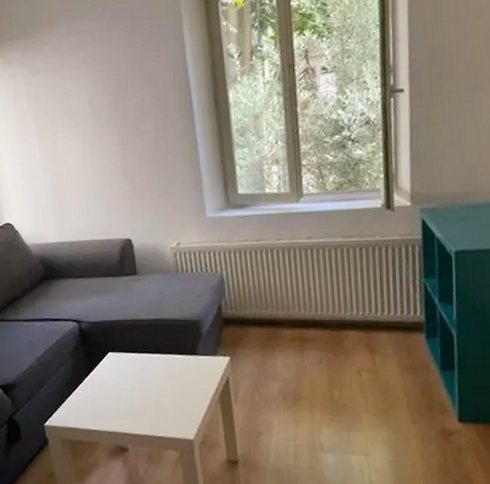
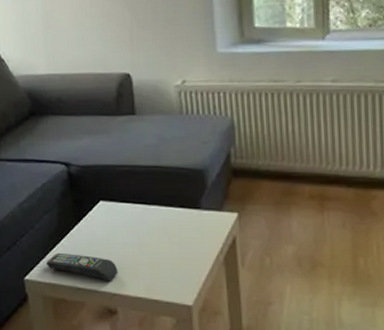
remote control: none [63,400,128,423] -> present [46,252,118,281]

